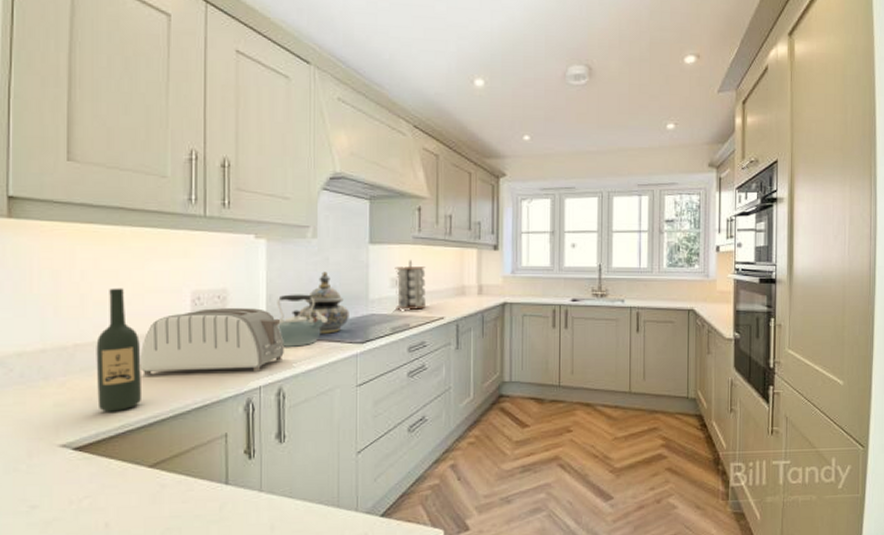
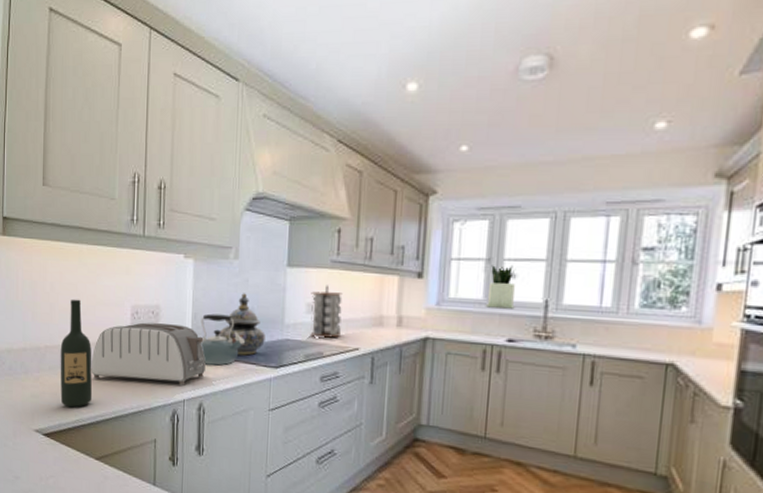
planter: none [552,236,577,273] -> present [485,264,516,309]

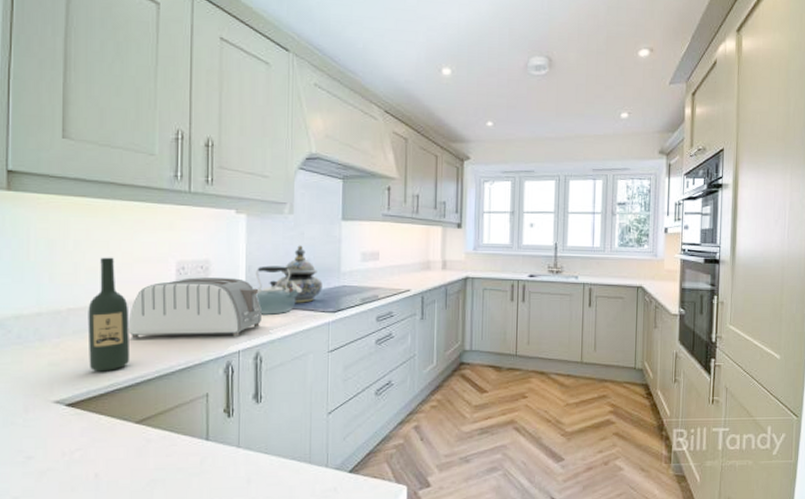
spice rack: present [310,285,343,338] -> none [365,236,394,282]
planter: present [485,264,516,309] -> none [511,216,535,251]

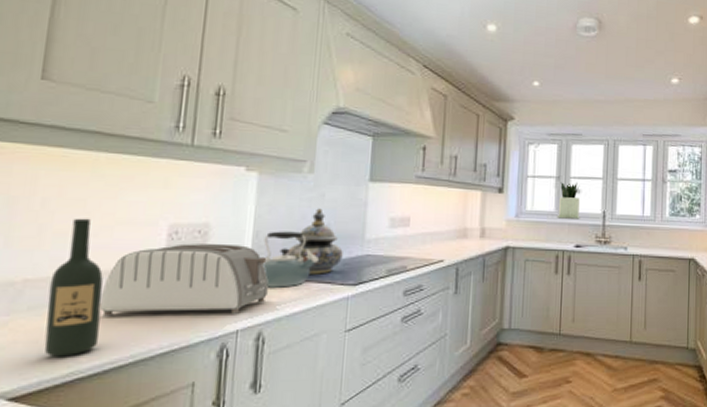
planter: none [511,216,535,251] -> present [556,182,581,219]

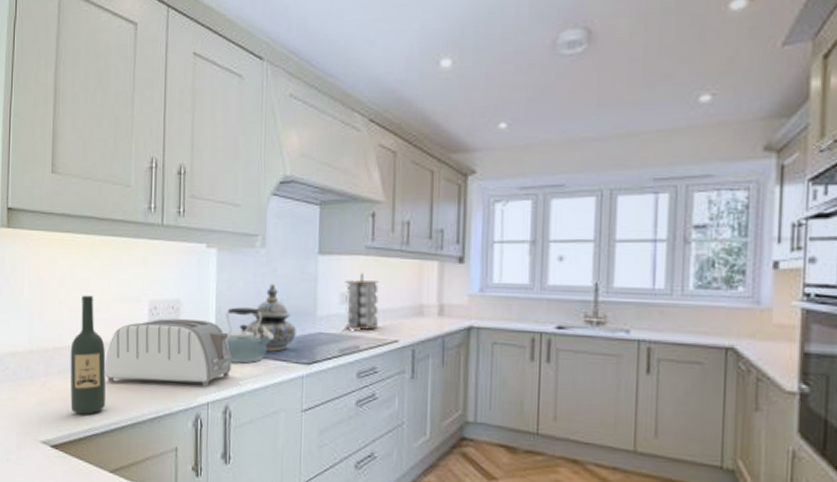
spice rack: none [393,199,427,251] -> present [345,273,379,330]
planter: present [556,182,581,219] -> none [531,246,565,294]

